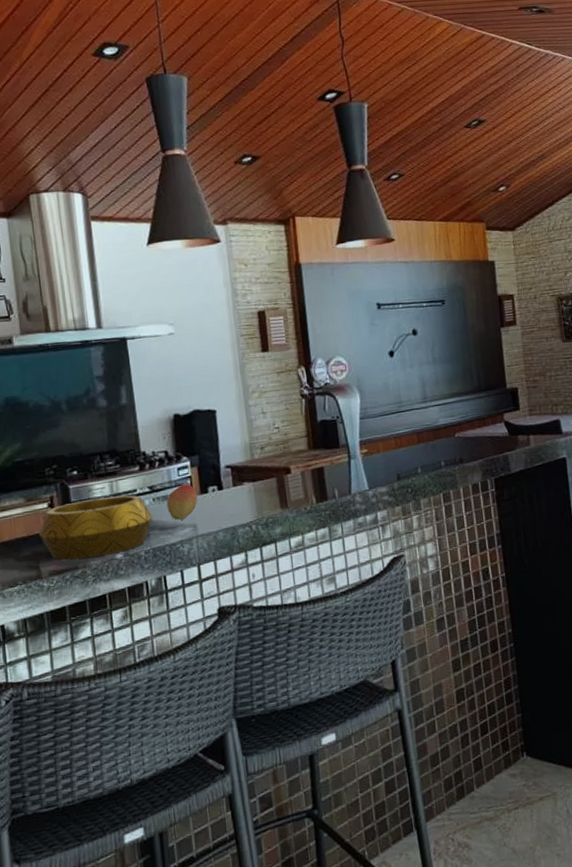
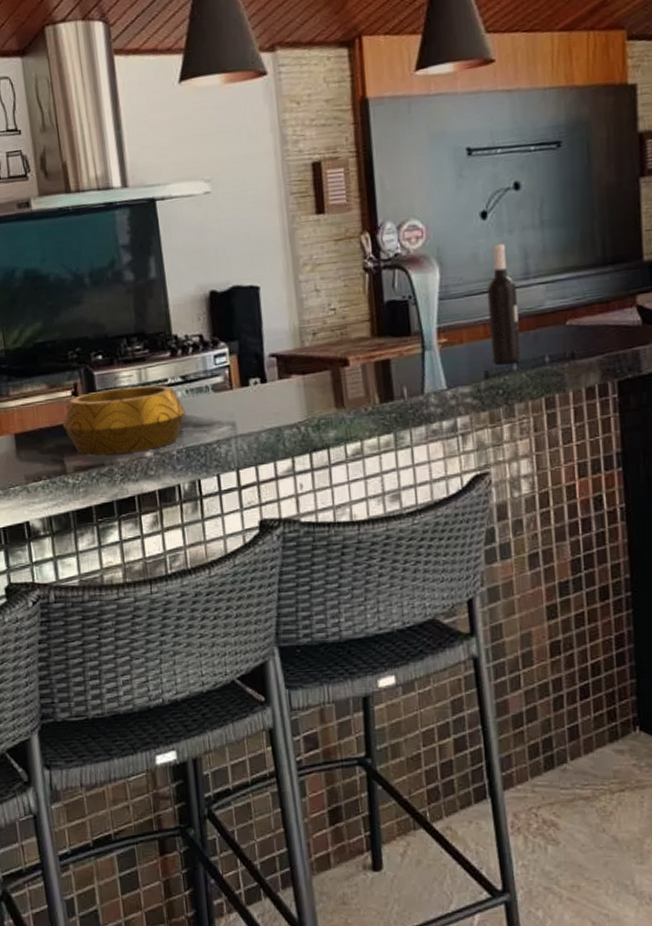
fruit: present [166,484,198,520] -> none [201,374,238,417]
wine bottle: none [395,375,424,469] -> present [486,243,521,365]

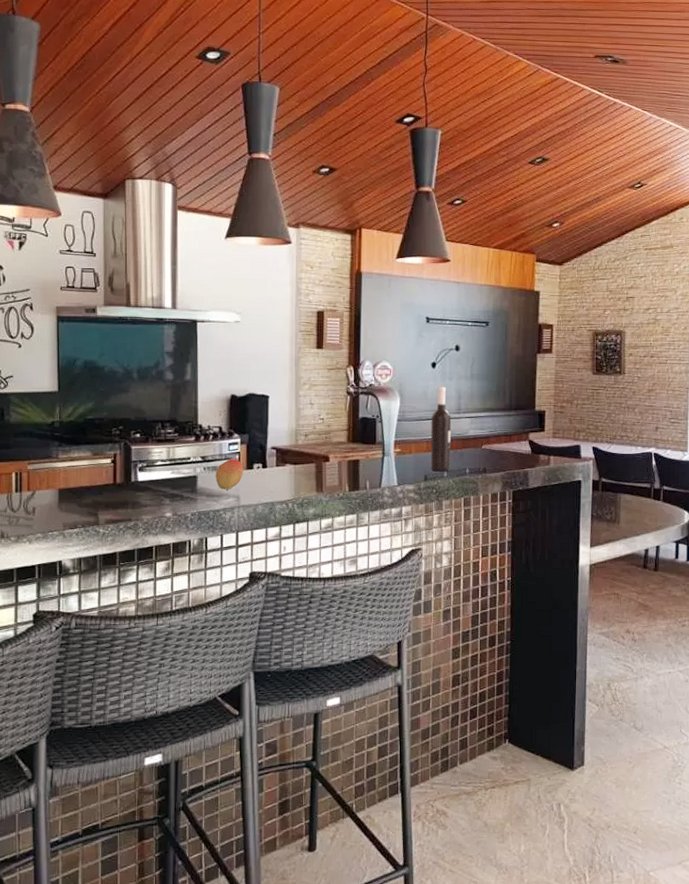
decorative bowl: present [63,385,187,456] -> none [101,461,202,512]
fruit: none [201,374,238,417] -> present [215,459,244,490]

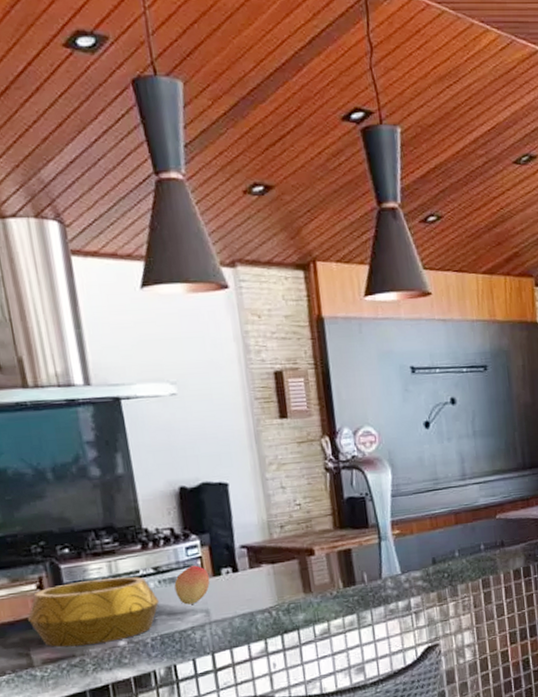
decorative bowl: none [101,461,202,512] -> present [28,577,160,647]
wine bottle: present [430,386,451,472] -> none [431,449,462,552]

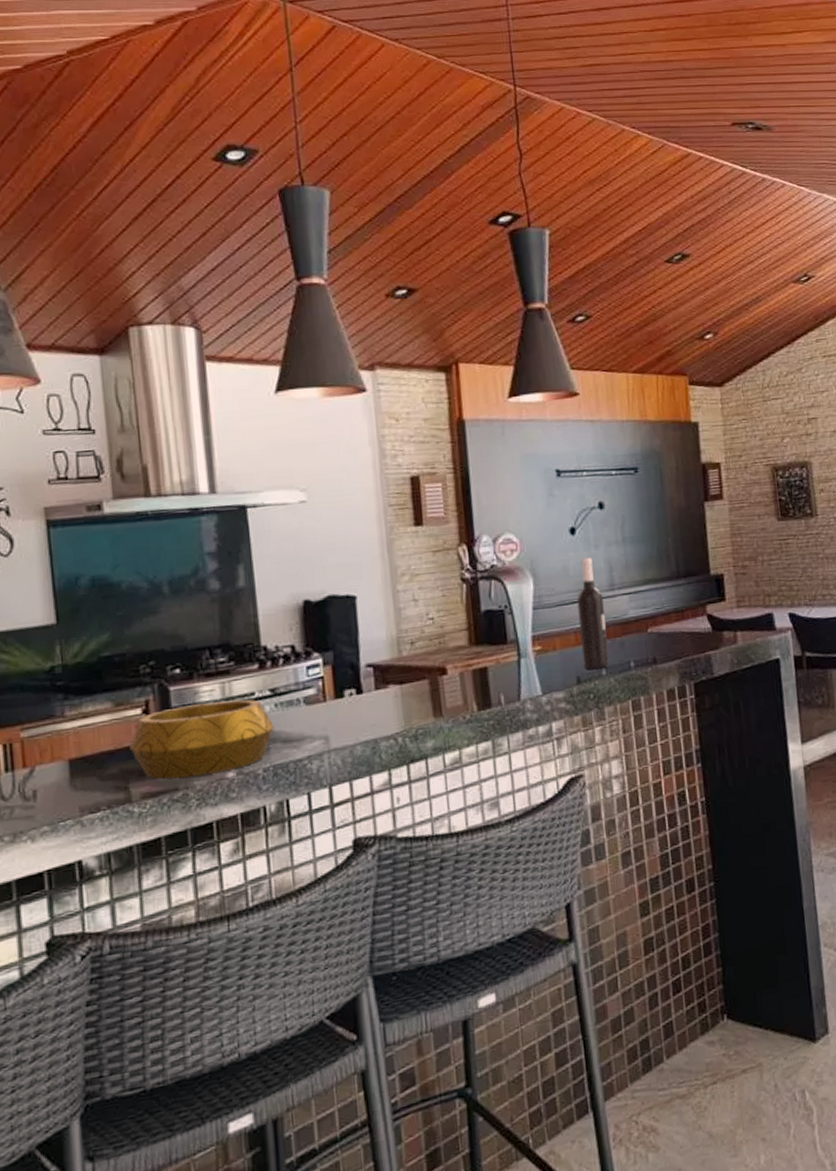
fruit: present [174,565,210,605] -> none [292,686,332,731]
wine bottle: none [431,449,462,552] -> present [576,557,610,670]

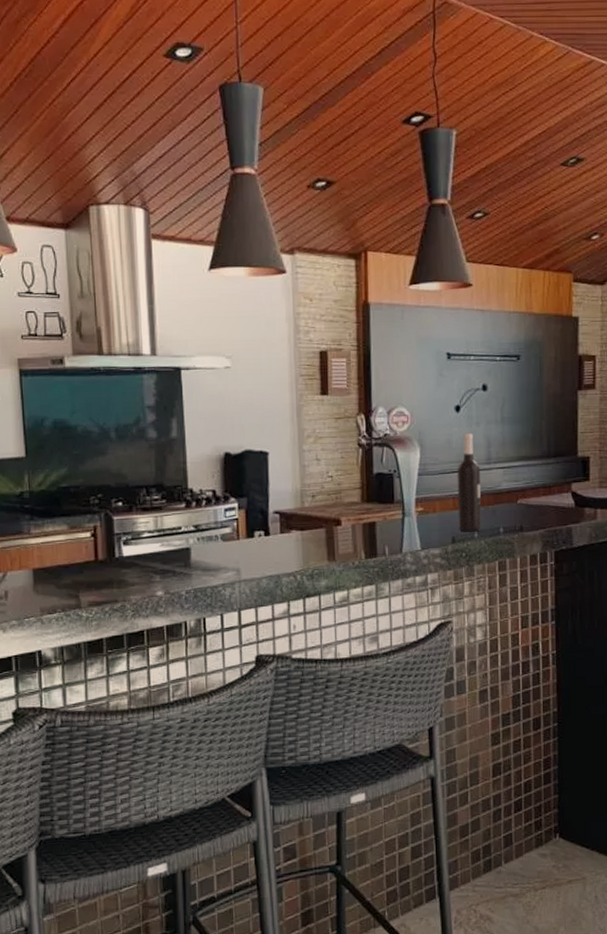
decorative bowl: present [130,699,275,779] -> none [81,532,197,592]

